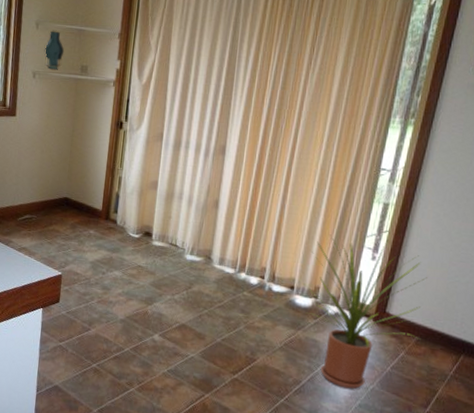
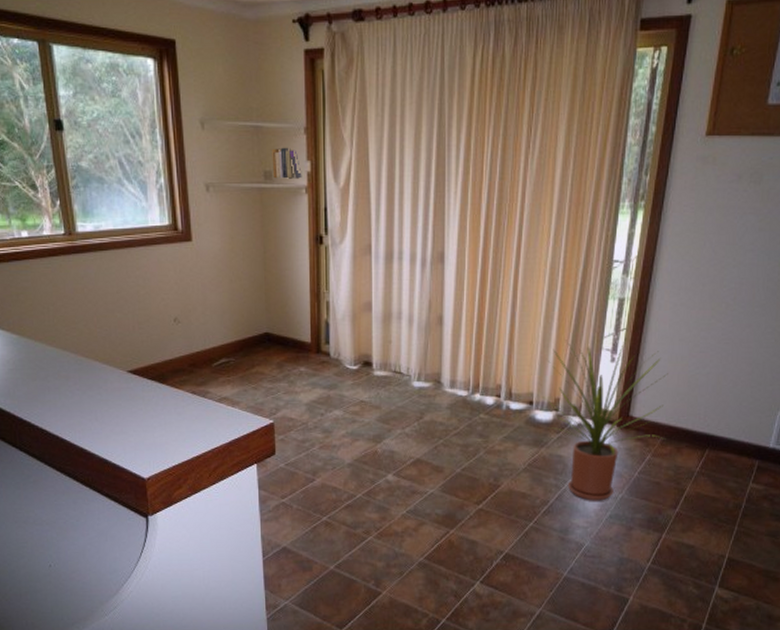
vase: present [44,32,65,70] -> none [215,132,241,179]
books: none [88,48,112,74] -> present [272,148,302,179]

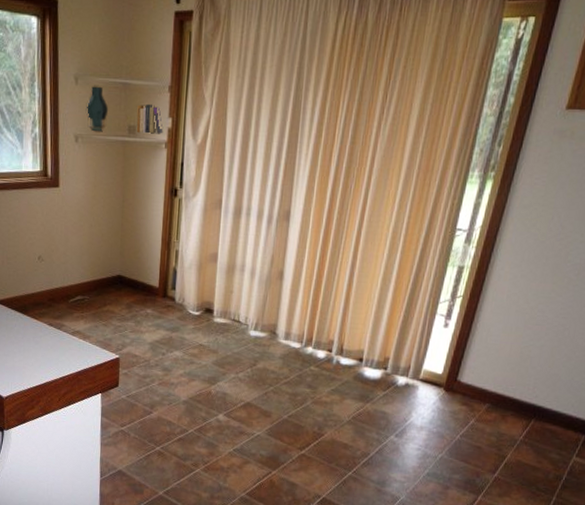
vase: none [215,132,241,179] -> present [86,87,109,132]
house plant: present [543,338,668,501] -> none [373,302,501,459]

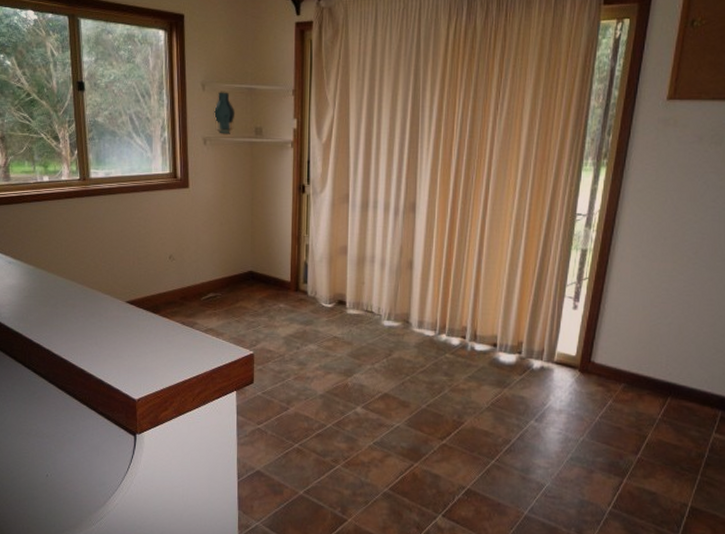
books: present [136,105,163,134] -> none [263,108,289,135]

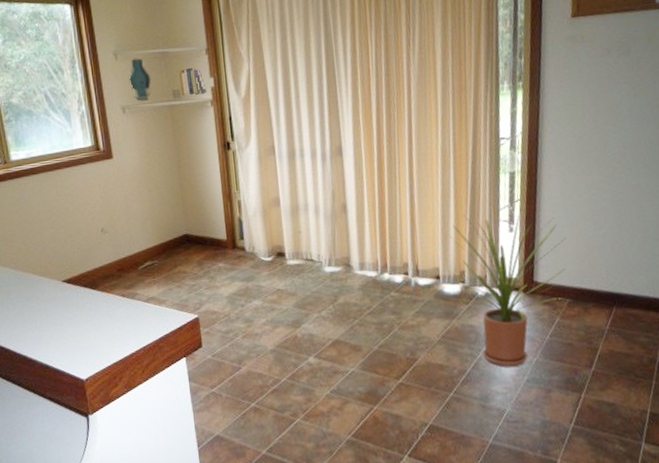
books: none [263,108,289,135] -> present [178,68,207,96]
house plant: none [506,286,630,443] -> present [448,208,572,367]

